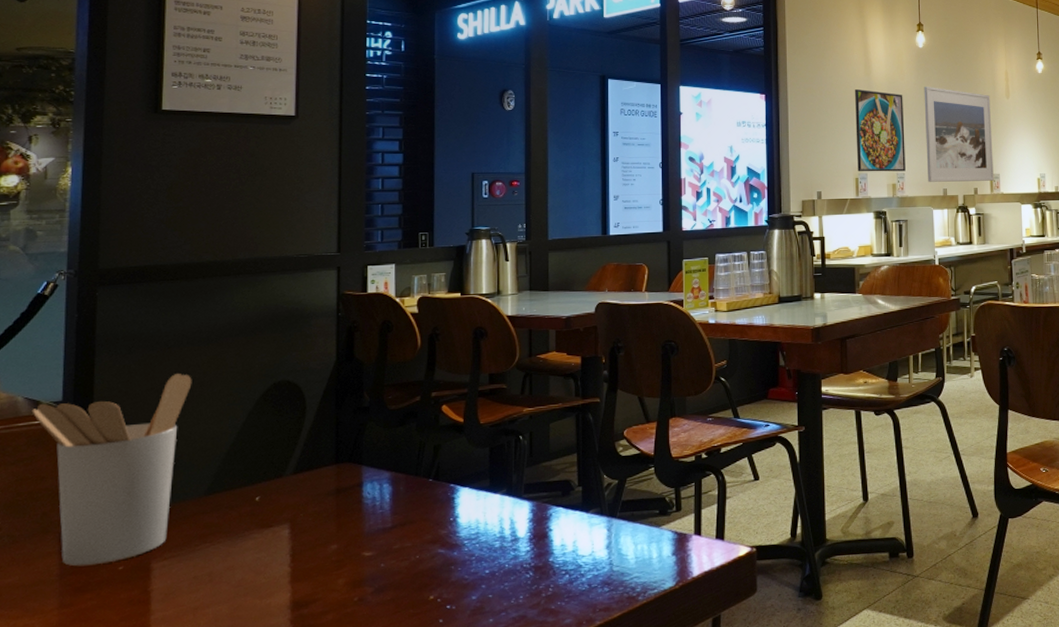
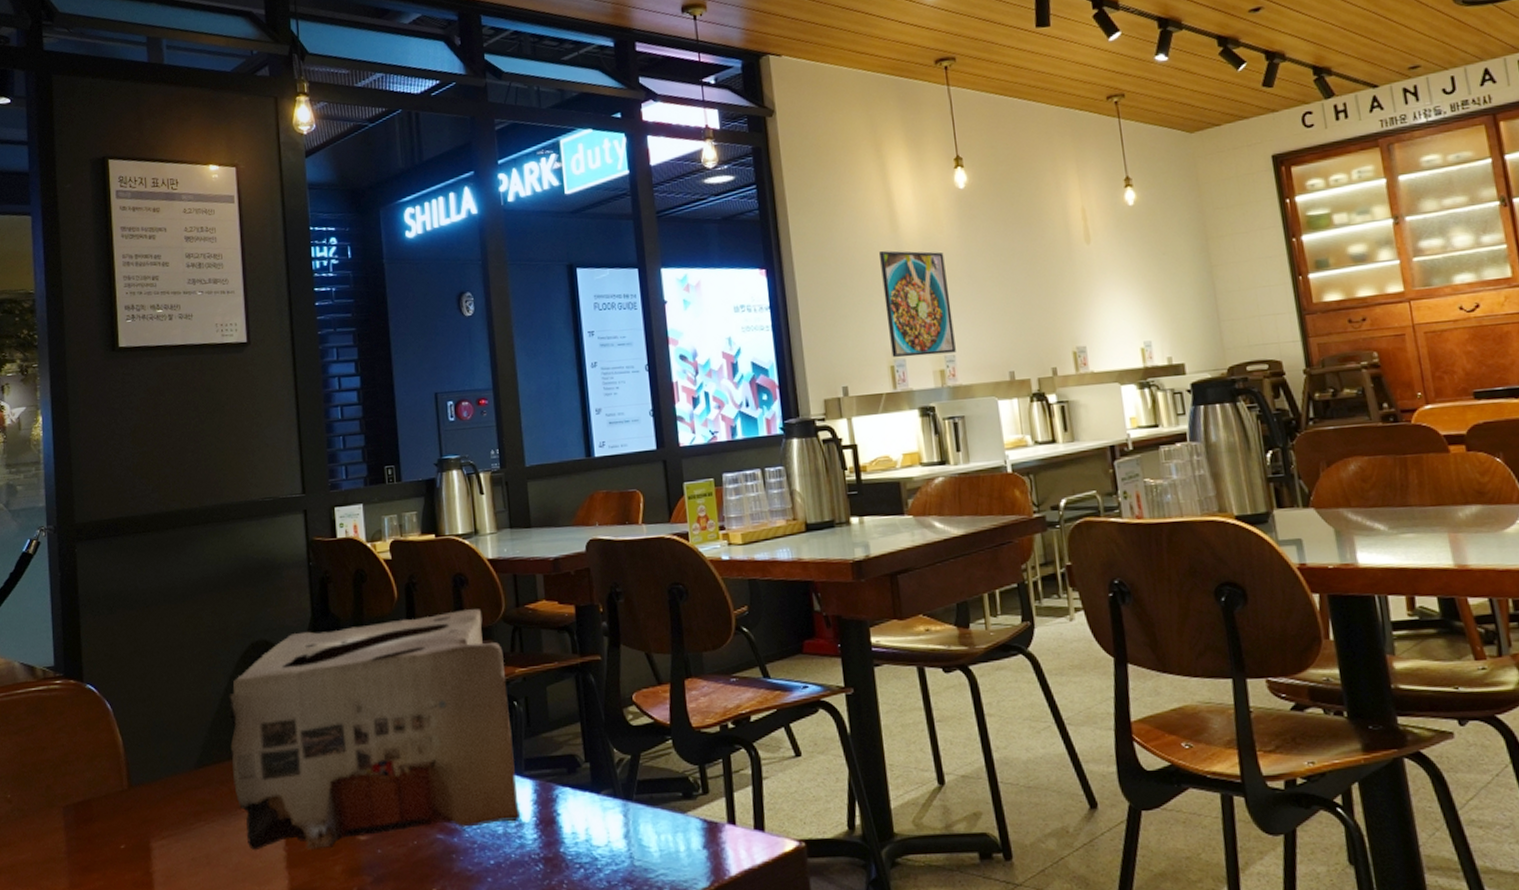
utensil holder: present [31,374,192,567] -> none [28,635,173,844]
tissue box: none [243,357,517,568] -> present [228,609,521,851]
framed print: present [924,86,994,182] -> none [970,238,1078,364]

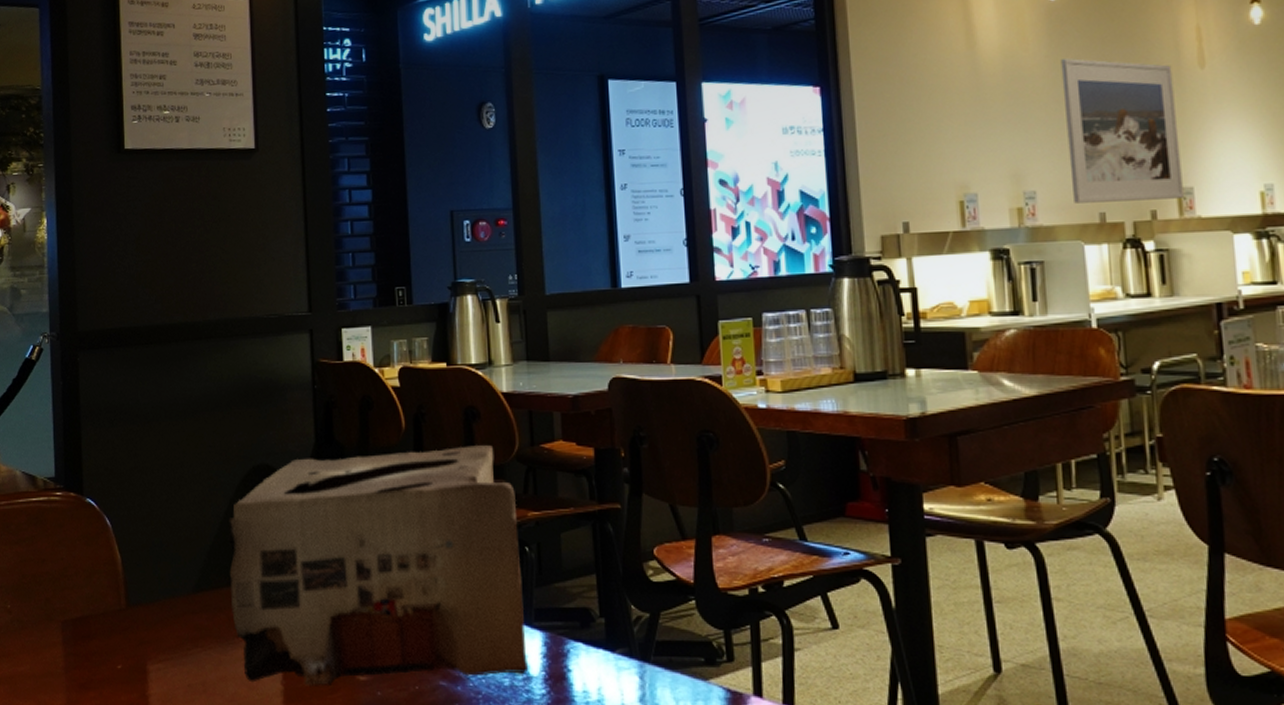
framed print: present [879,250,956,358] -> none [952,70,1037,192]
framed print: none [970,238,1078,364] -> present [1060,57,1184,204]

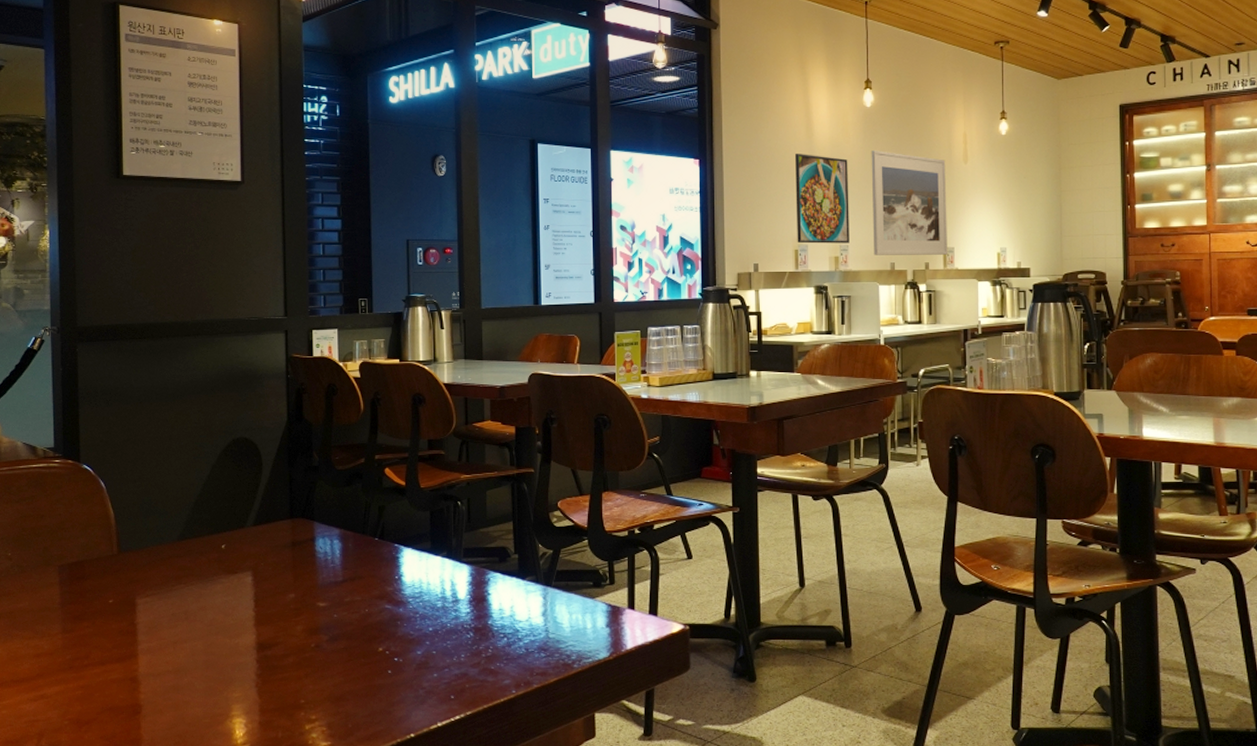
tissue box: present [228,445,529,687] -> none [210,424,457,612]
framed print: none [952,70,1037,192] -> present [795,154,849,244]

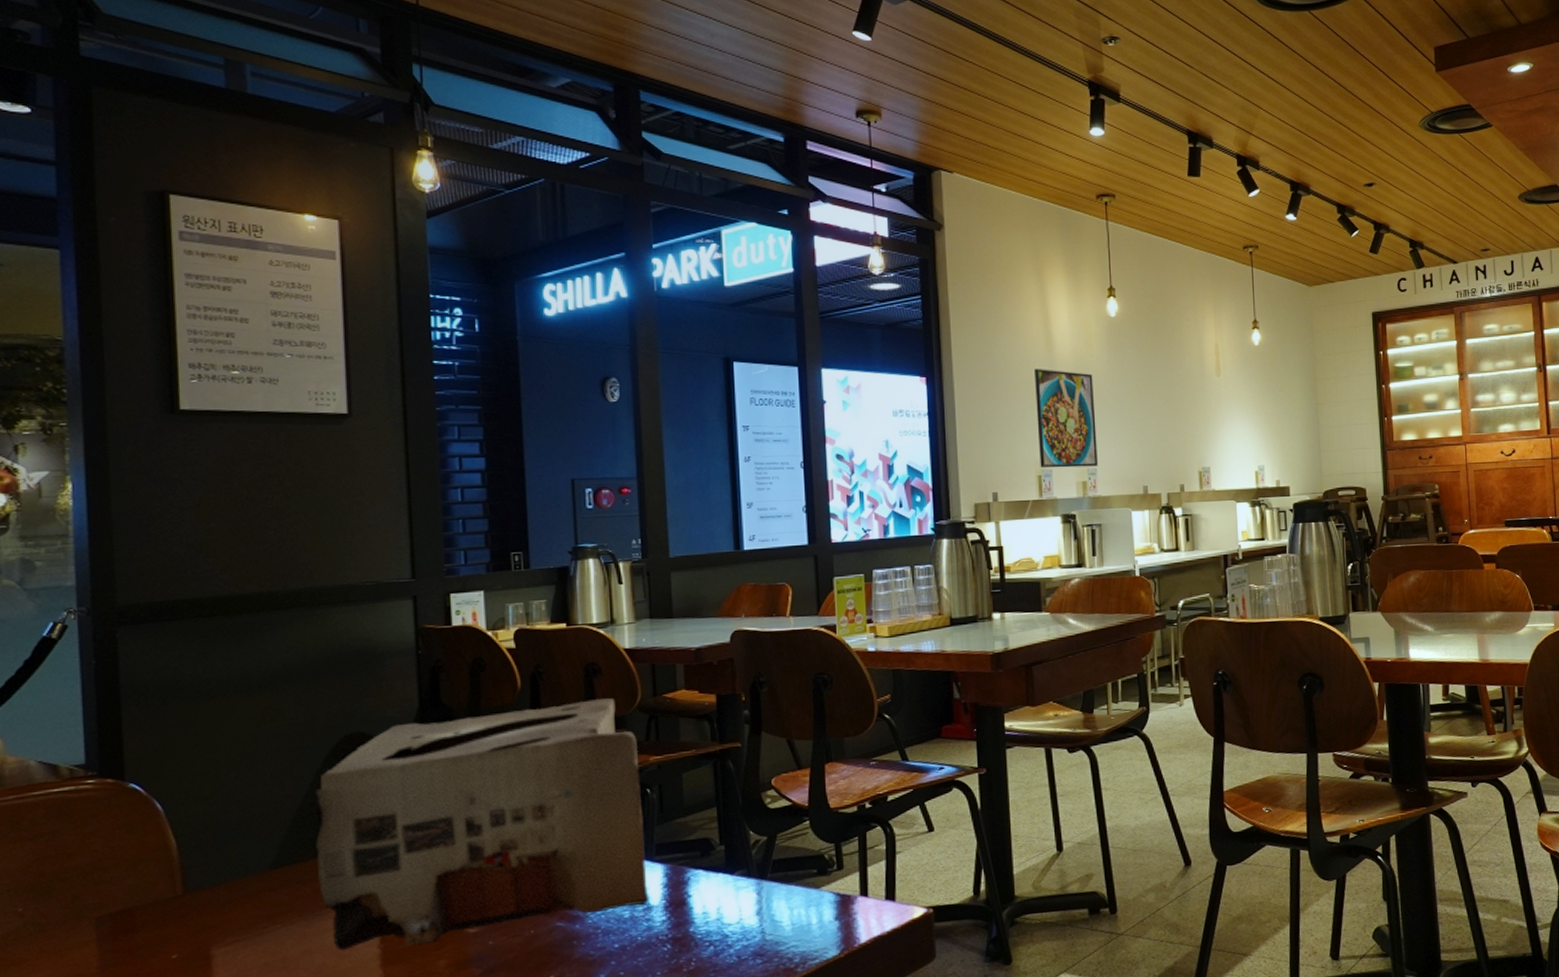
tissue box: none [210,424,457,612] -> present [313,698,650,951]
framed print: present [871,149,947,255] -> none [1117,363,1203,479]

